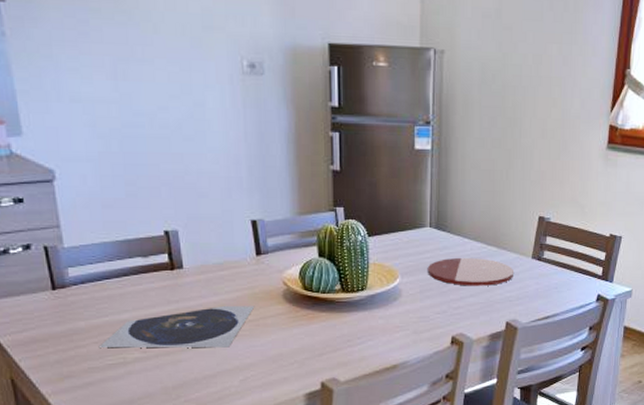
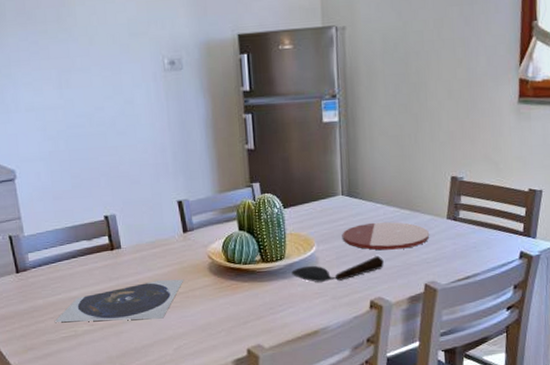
spoon: none [373,291,468,316] -> present [292,256,384,282]

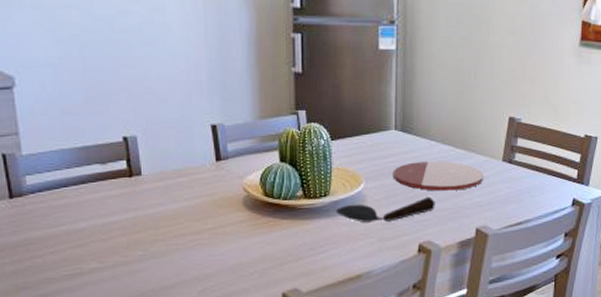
plate: present [54,279,184,322] -> none [55,213,214,258]

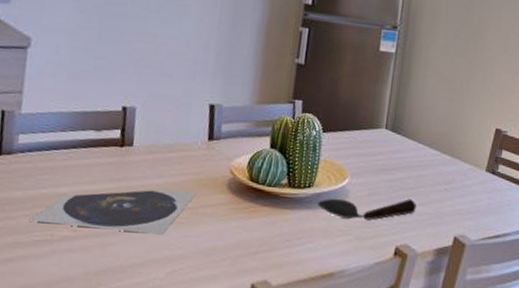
plate: none [55,213,214,258] -> present [29,189,197,235]
plate: present [392,160,484,191] -> none [378,162,467,196]

